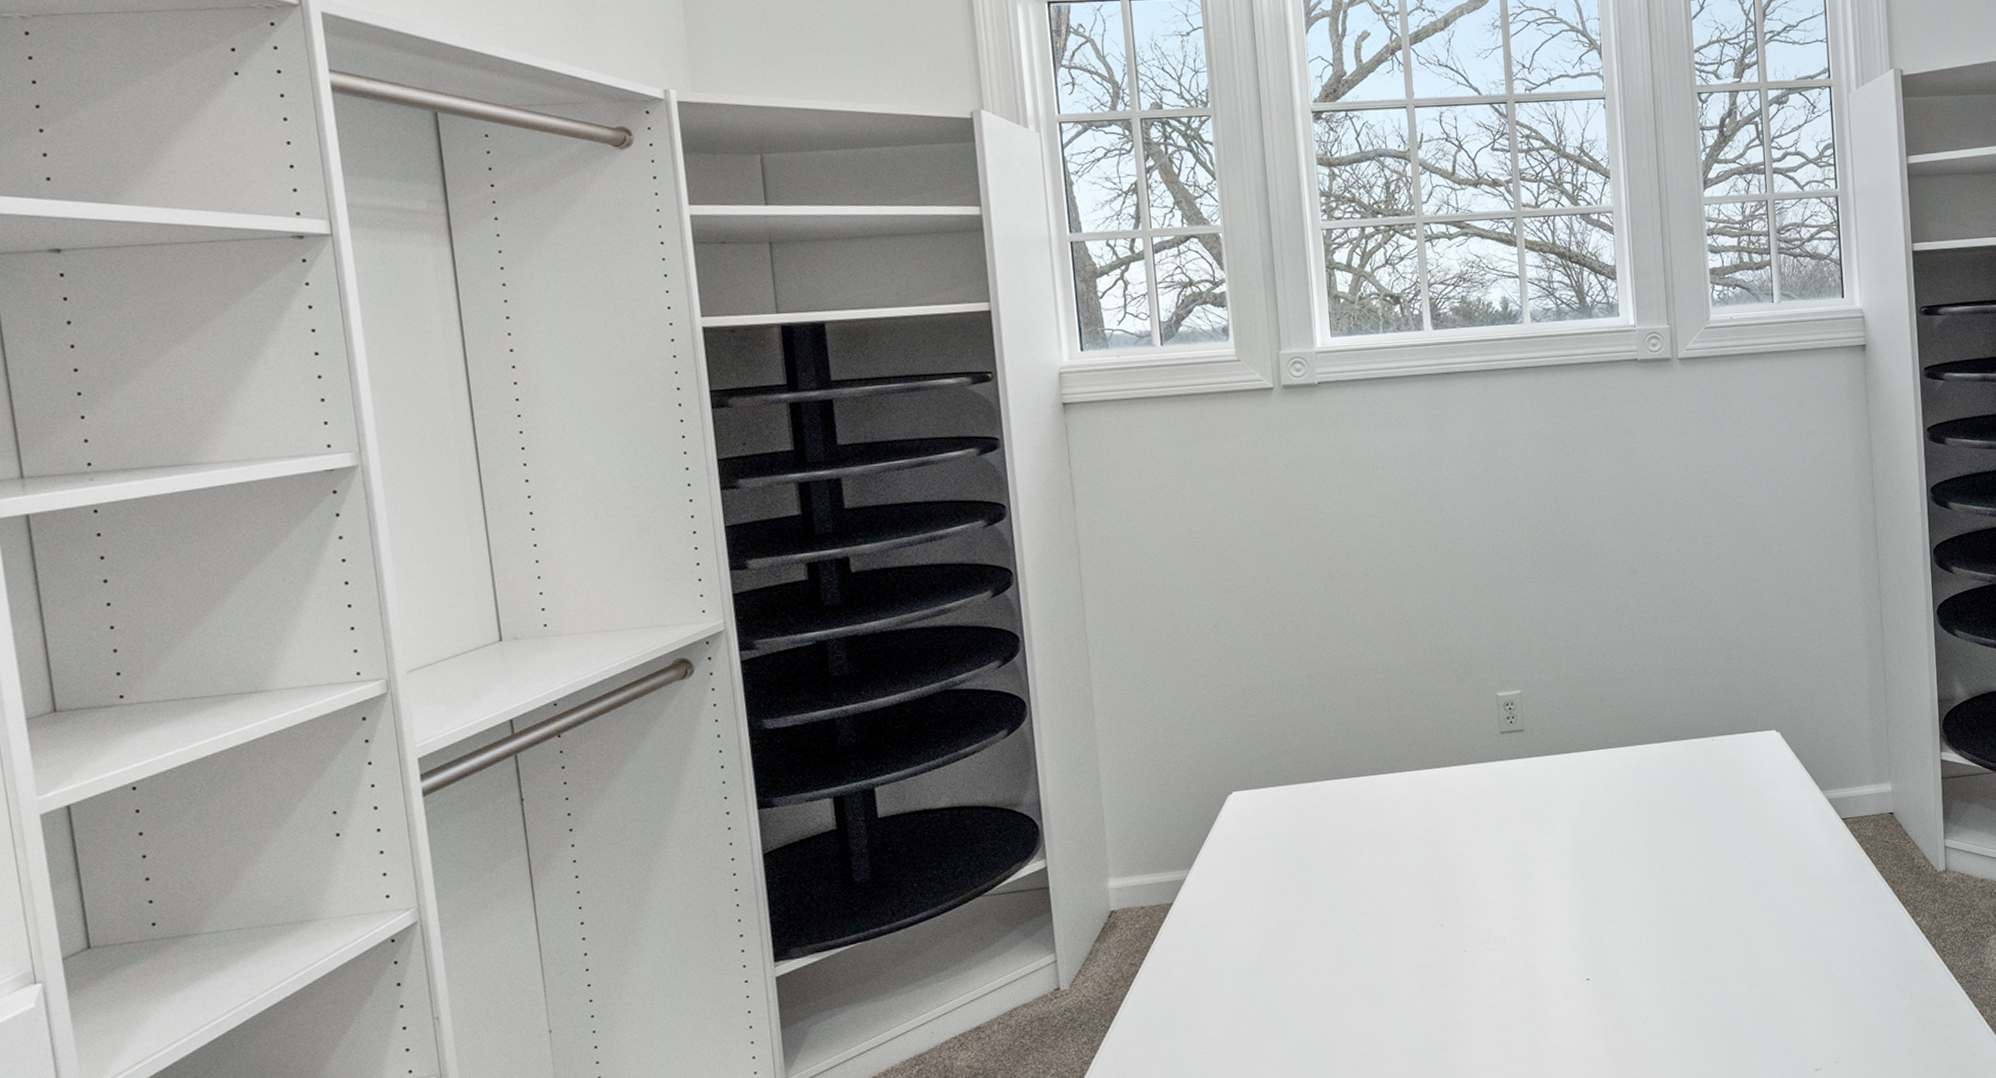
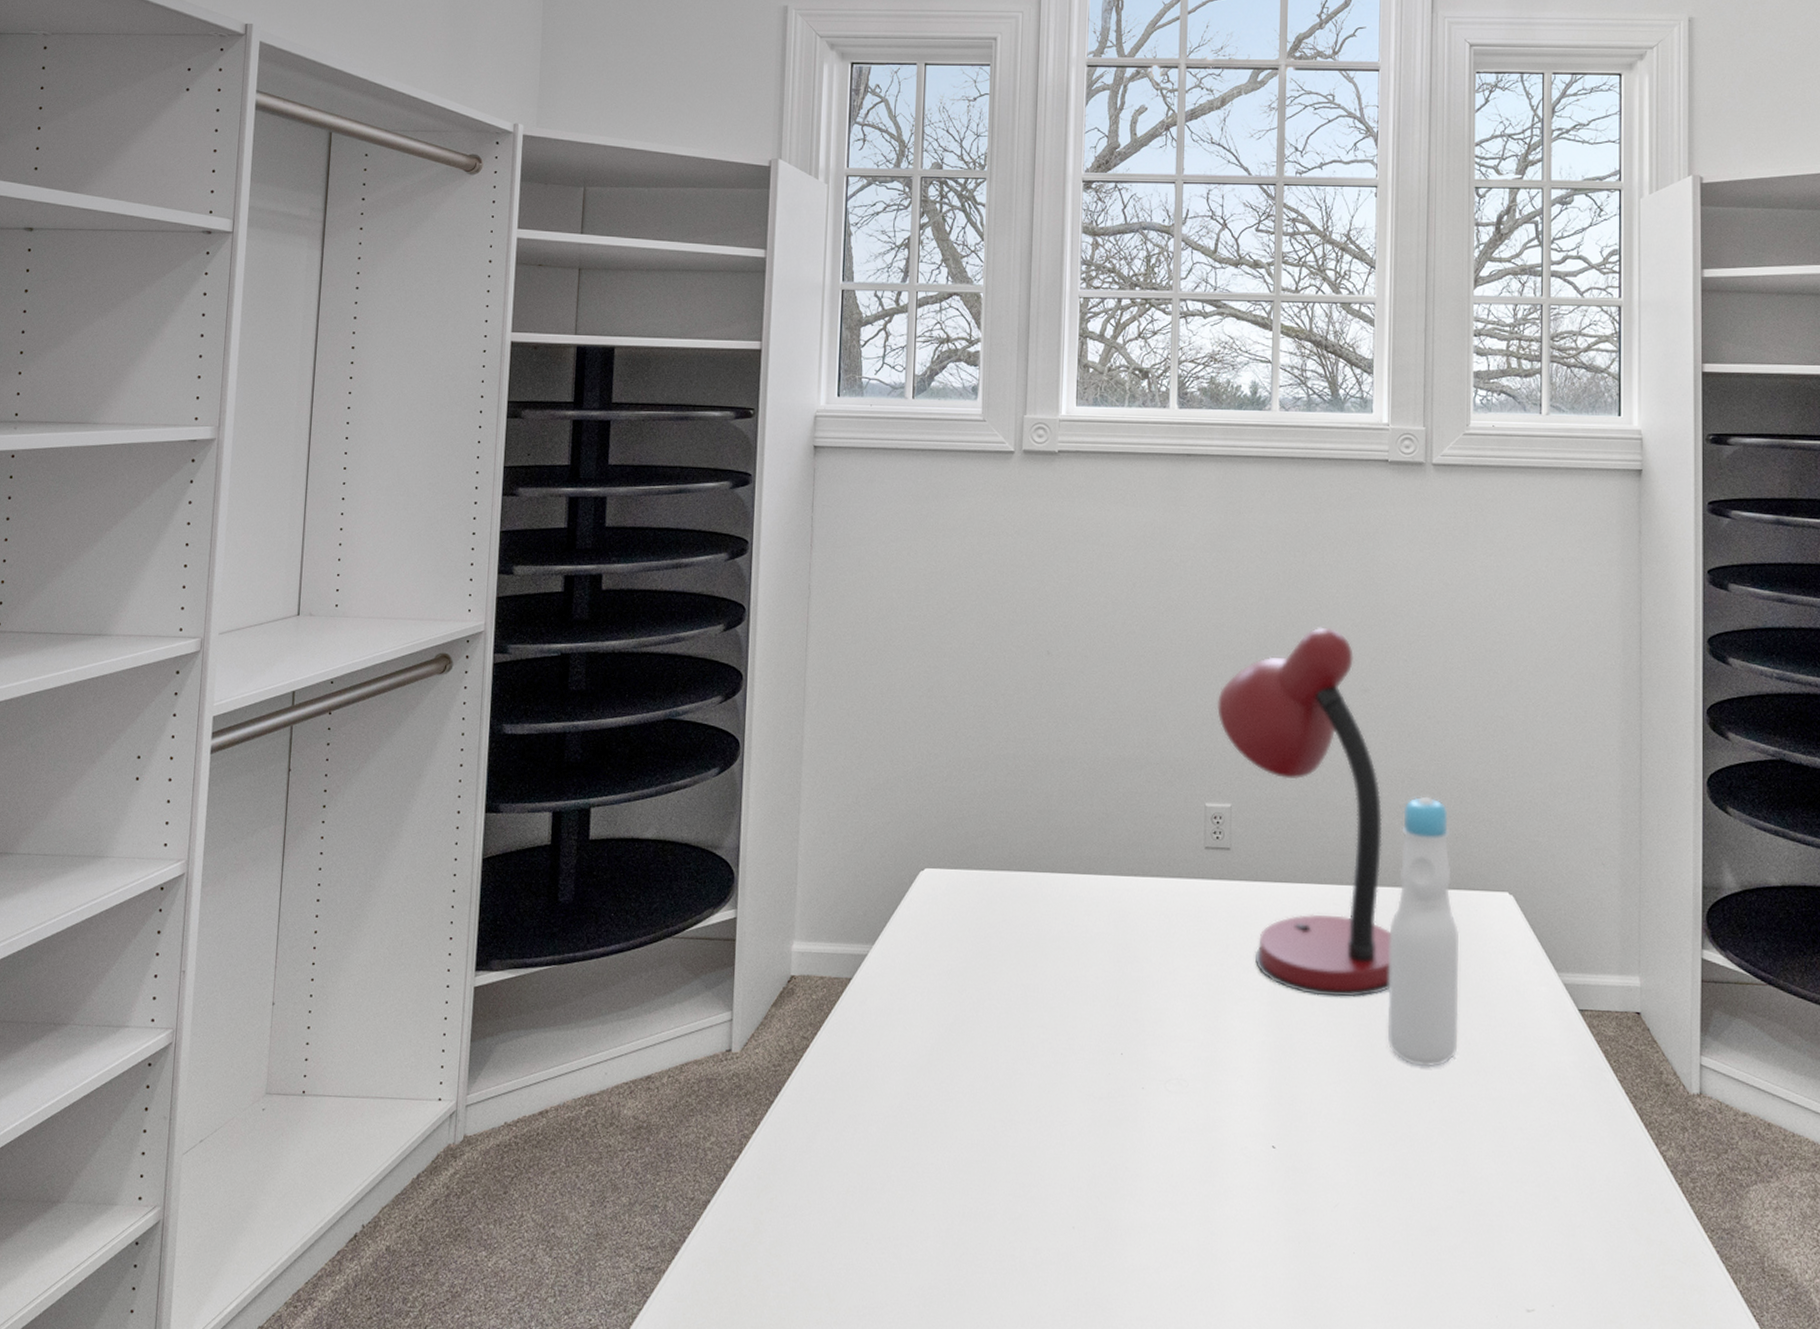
desk lamp: none [1499,519,1678,845] -> present [1217,627,1390,998]
bottle: none [1672,657,1742,890] -> present [1387,796,1460,1067]

